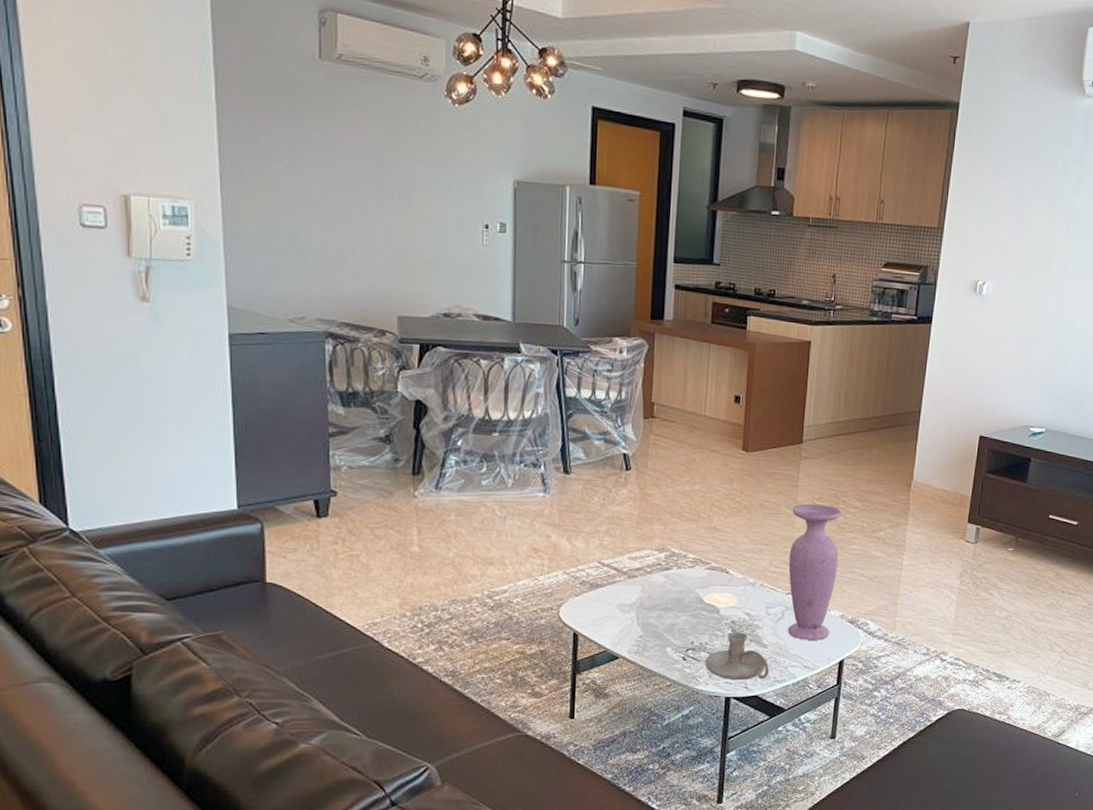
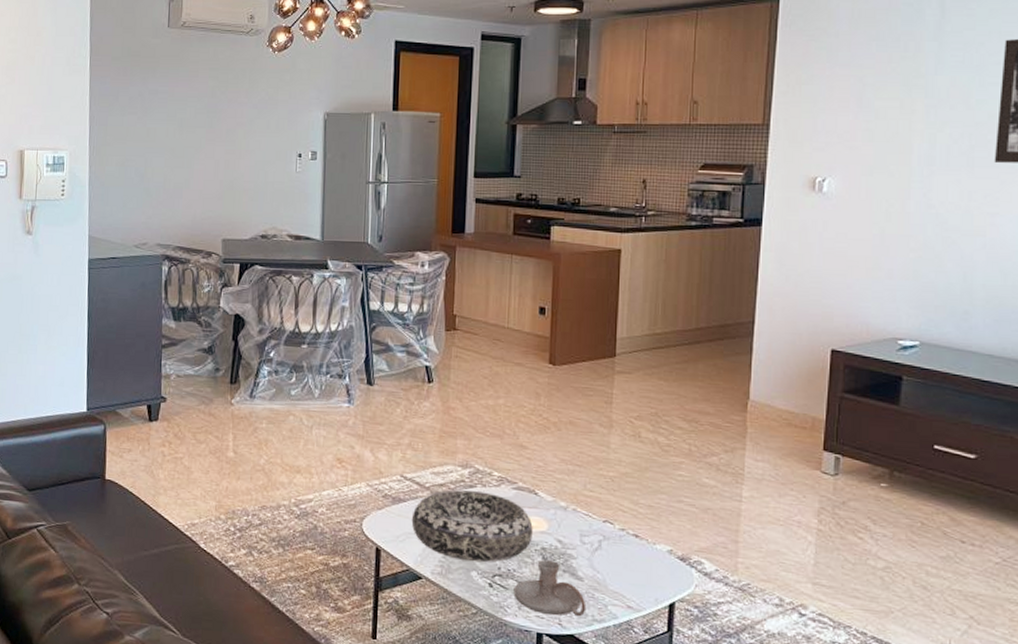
decorative bowl: none [609,573,724,638] -> present [411,490,533,562]
vase: present [787,504,842,640] -> none [604,422,665,578]

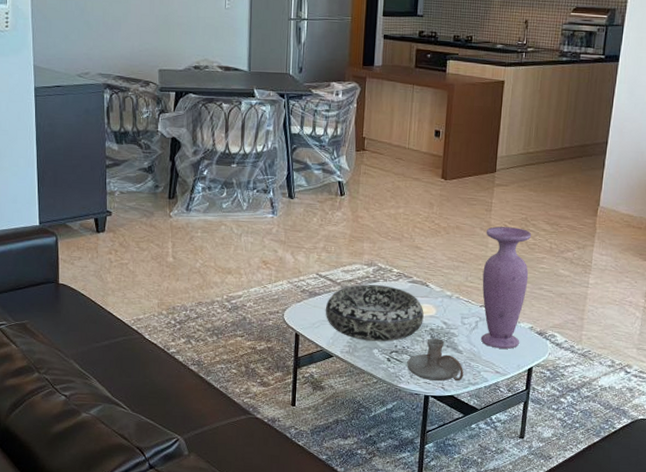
vase: none [604,422,665,578] -> present [480,226,532,349]

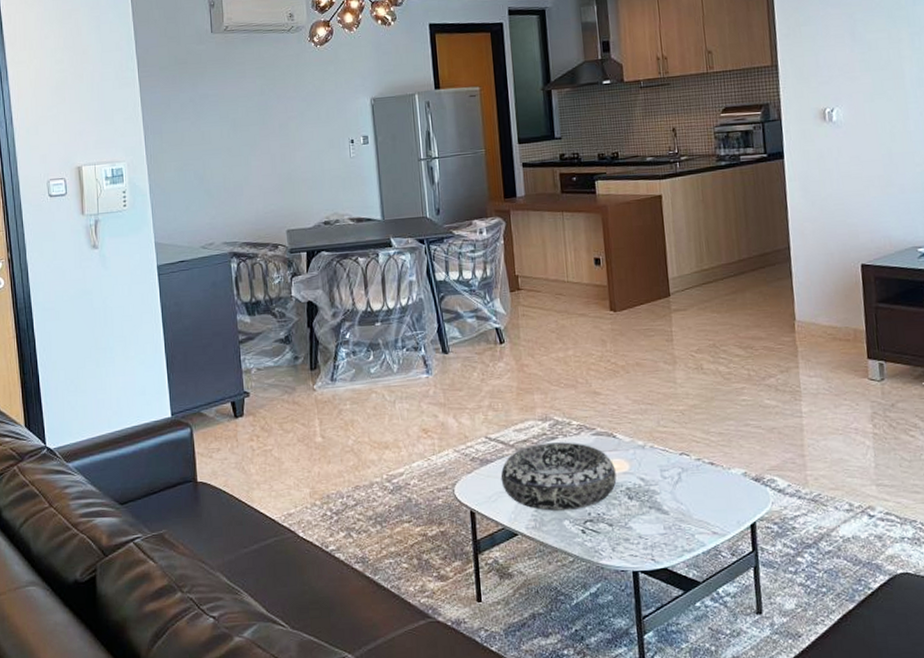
candle holder: present [407,338,464,382] -> none [605,499,676,553]
vase: present [480,226,532,349] -> none [671,356,735,503]

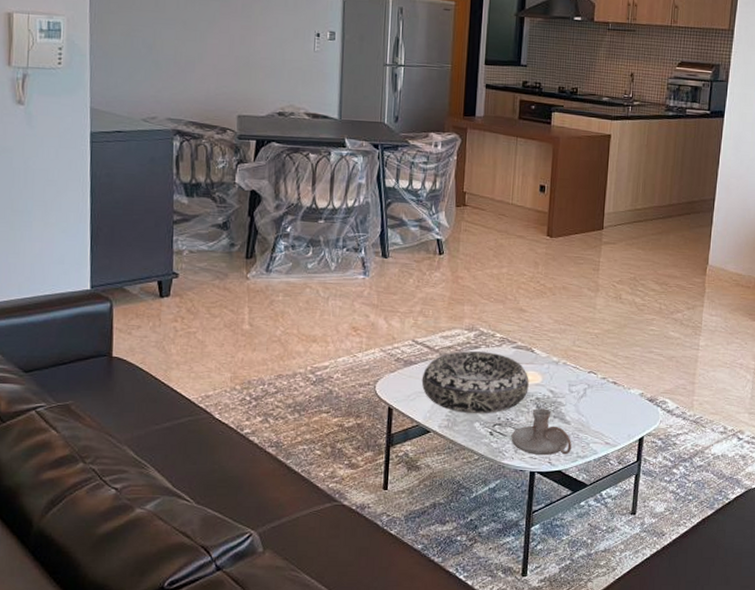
candle holder: none [605,499,676,553] -> present [511,408,572,456]

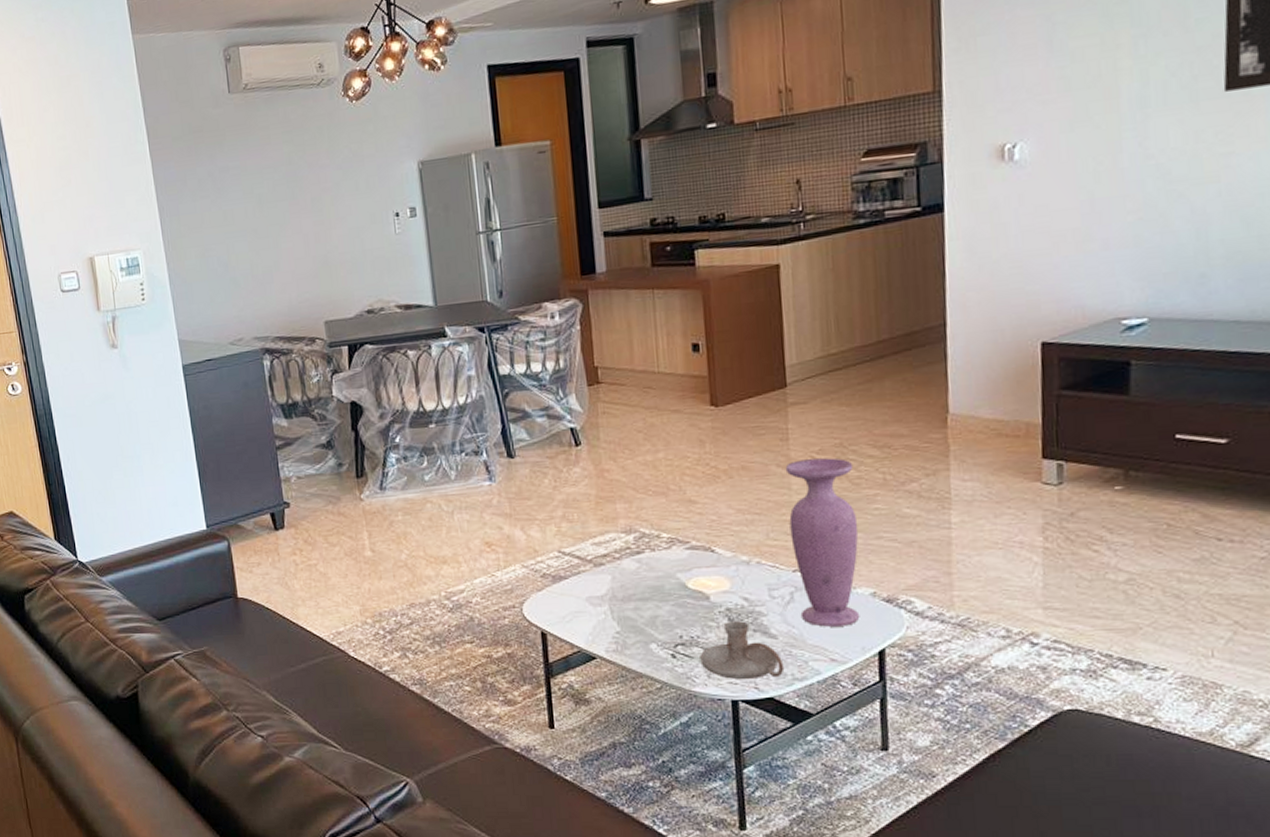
decorative bowl: present [421,351,529,413] -> none [576,557,715,633]
vase: none [589,287,641,418] -> present [785,458,860,627]

